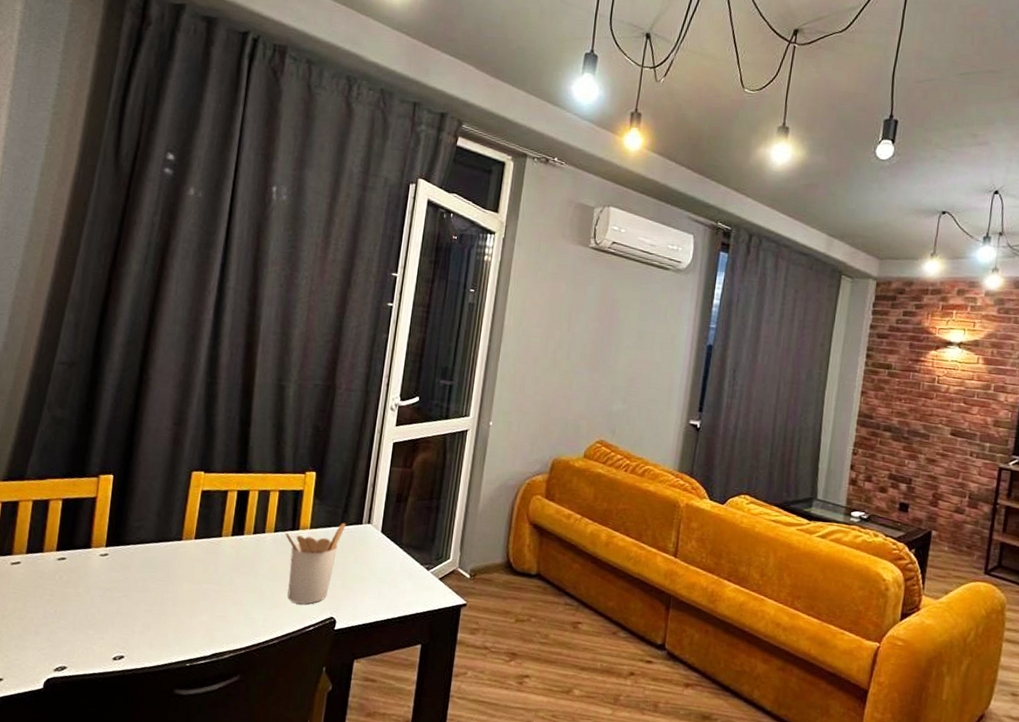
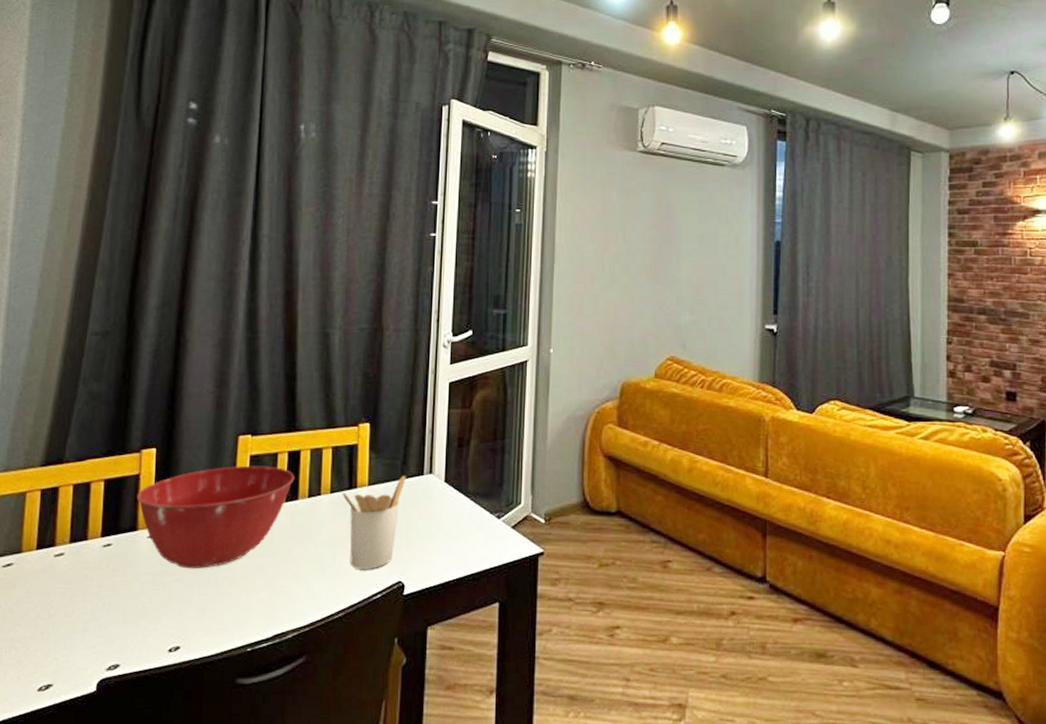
mixing bowl: none [92,498,242,589] -> present [136,465,295,569]

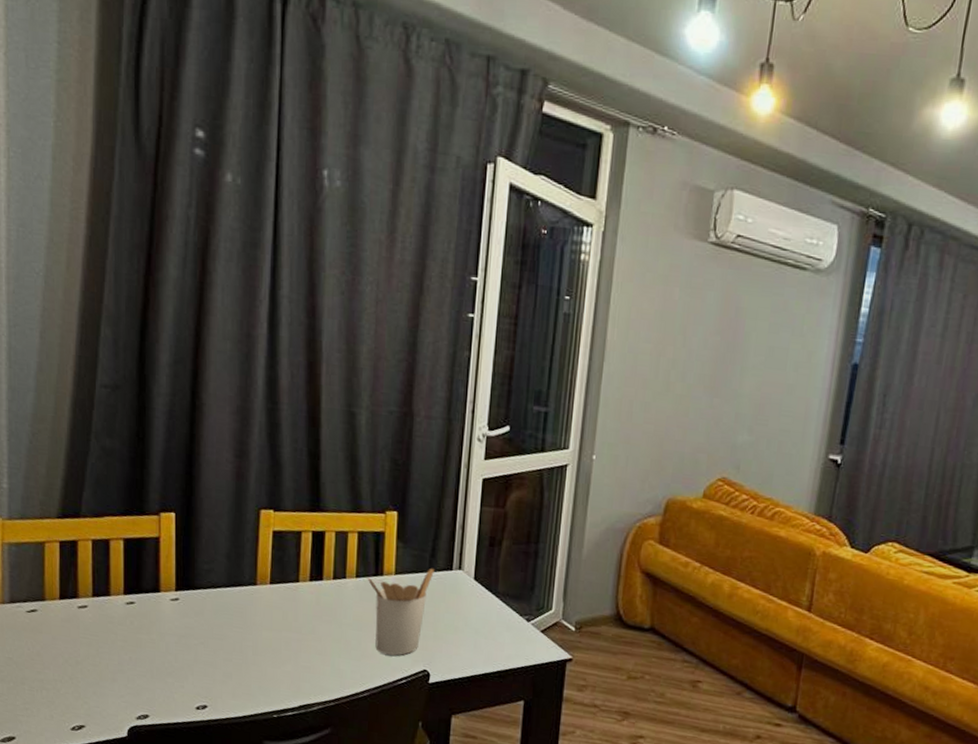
mixing bowl: present [136,465,295,569] -> none [157,539,319,636]

